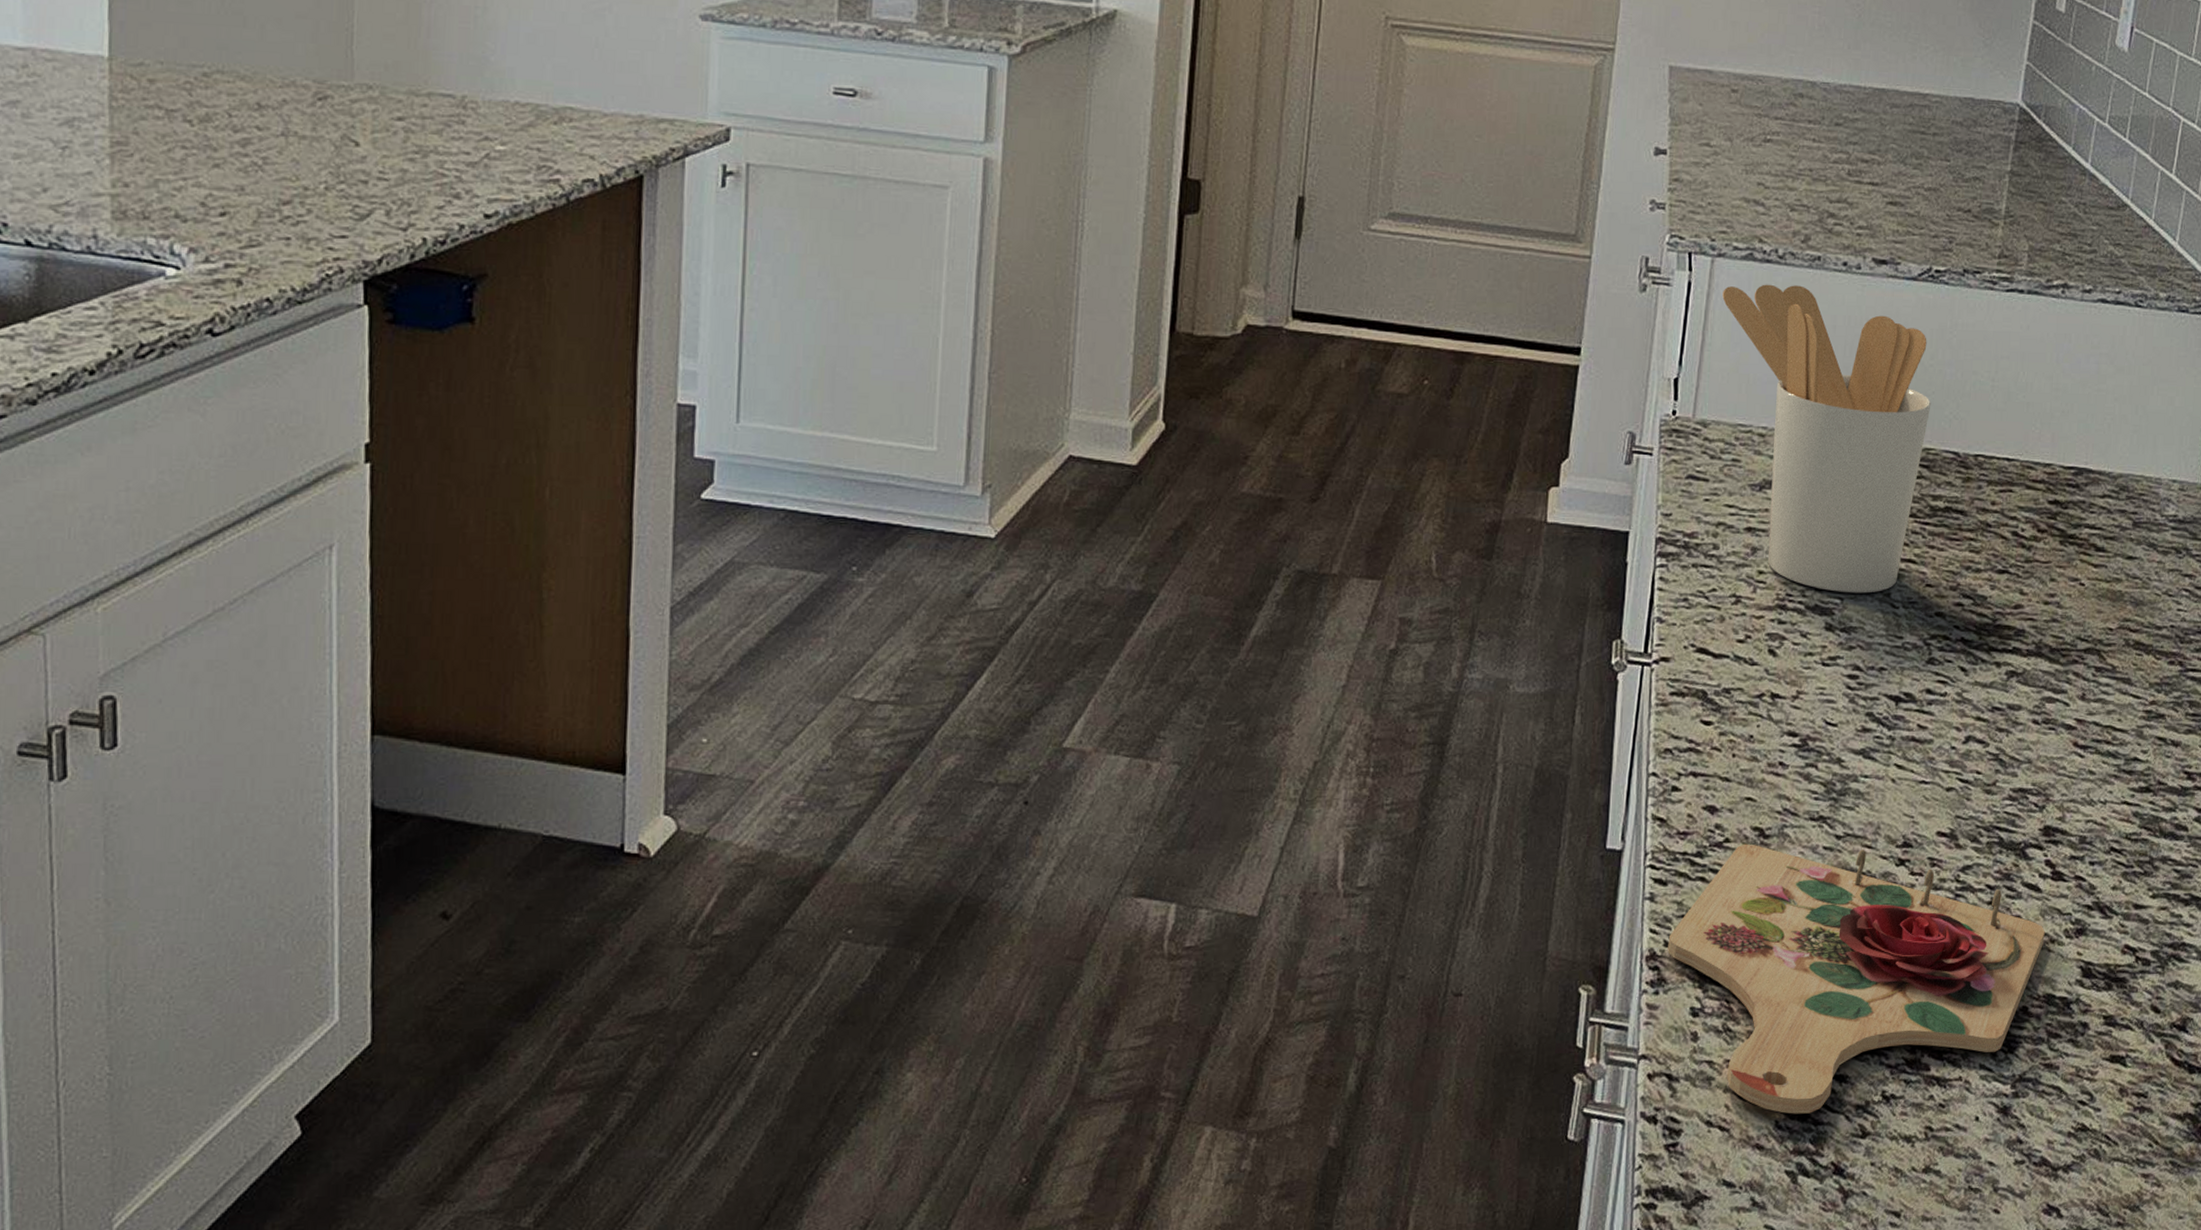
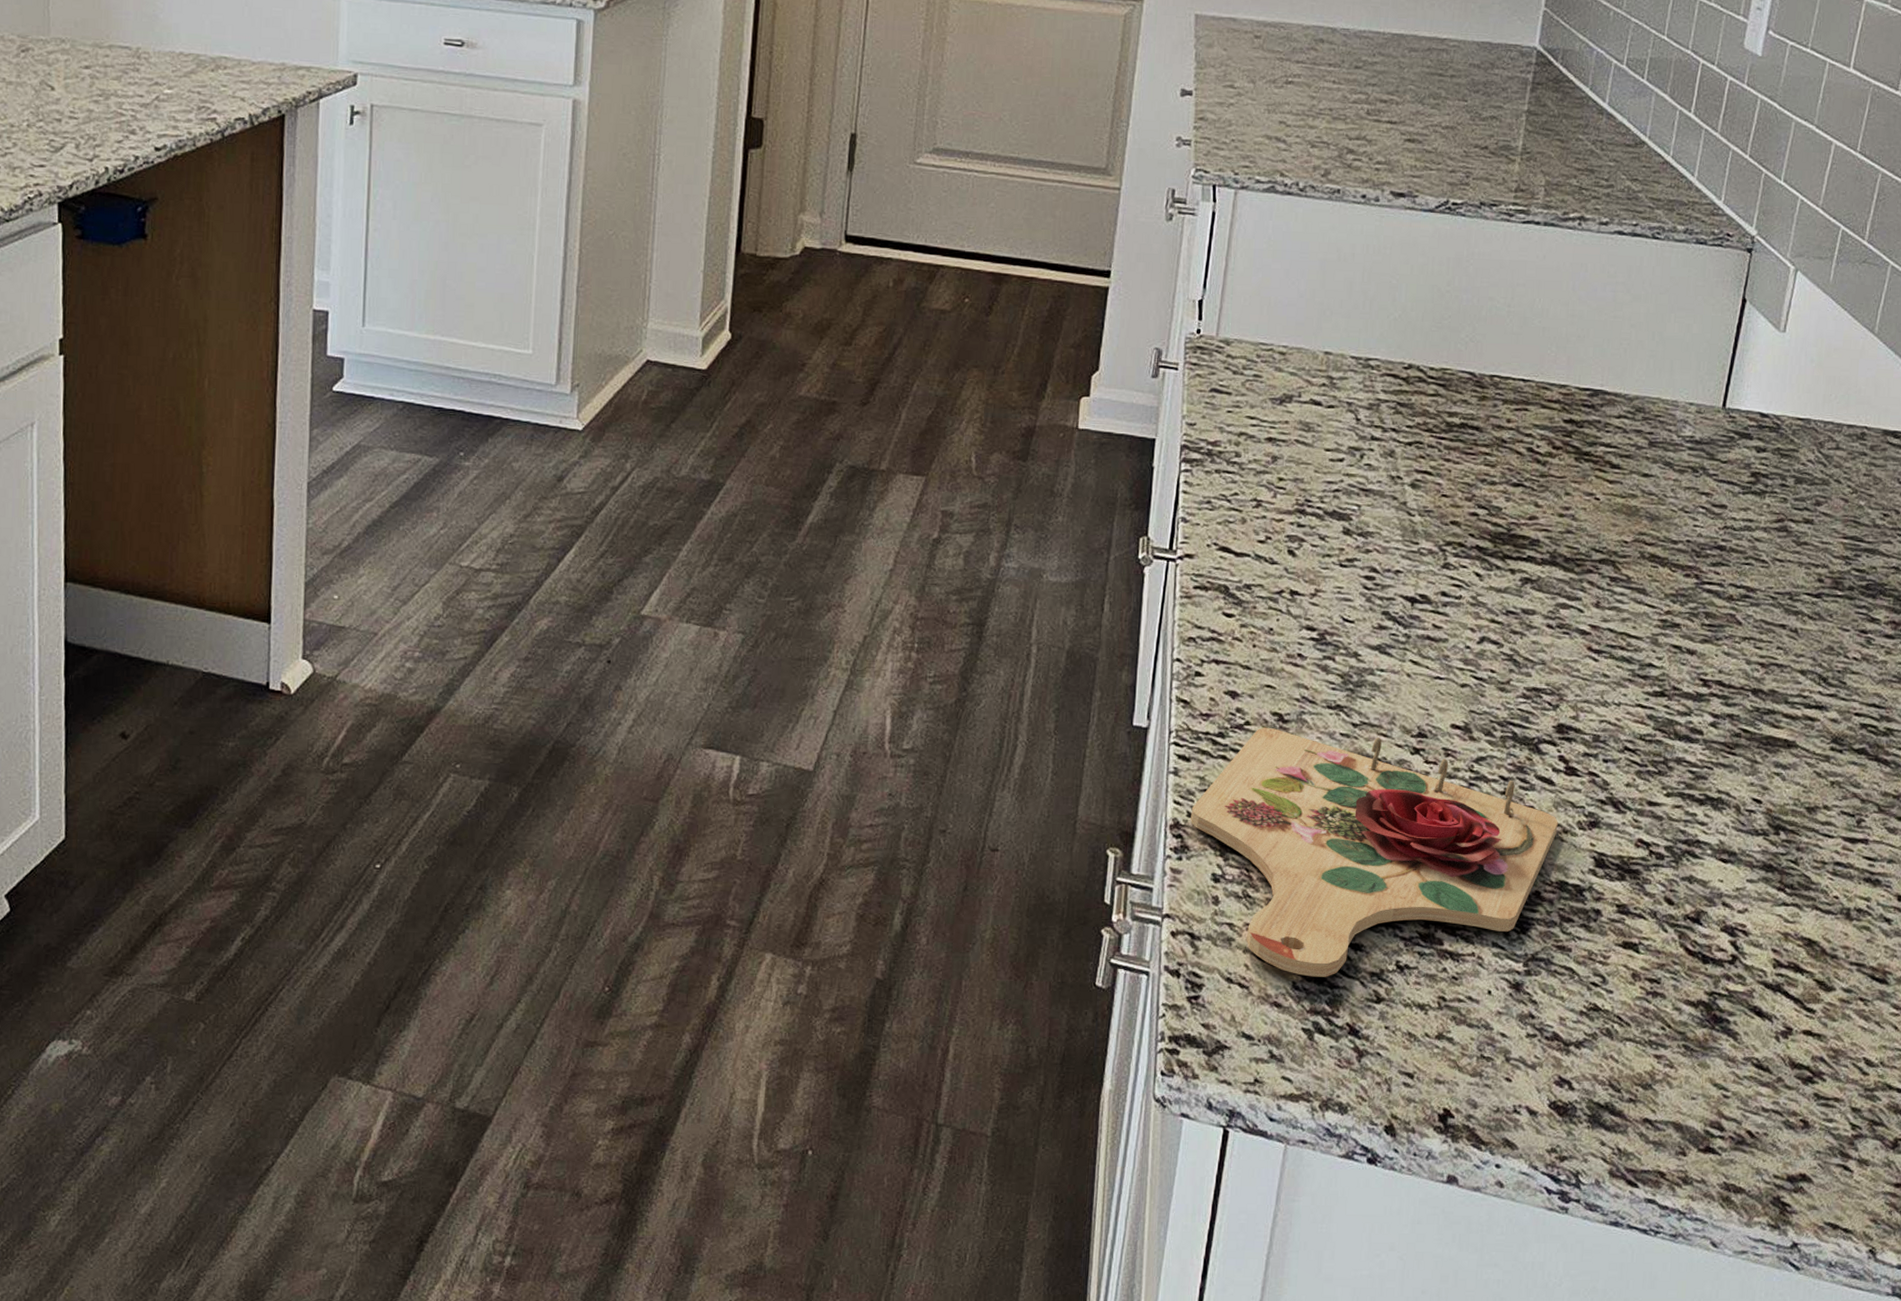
utensil holder: present [1722,284,1932,594] -> none [1245,214,1448,502]

